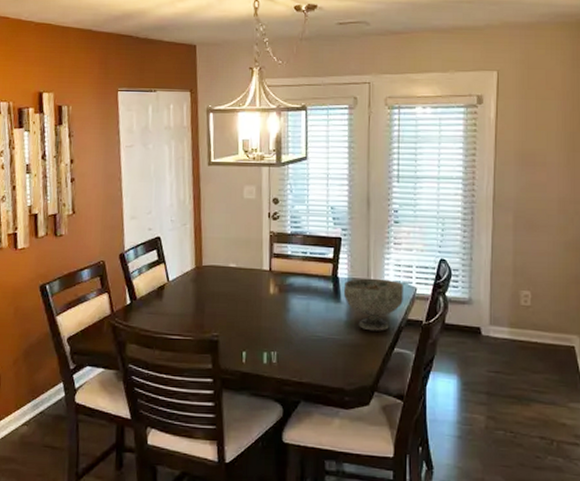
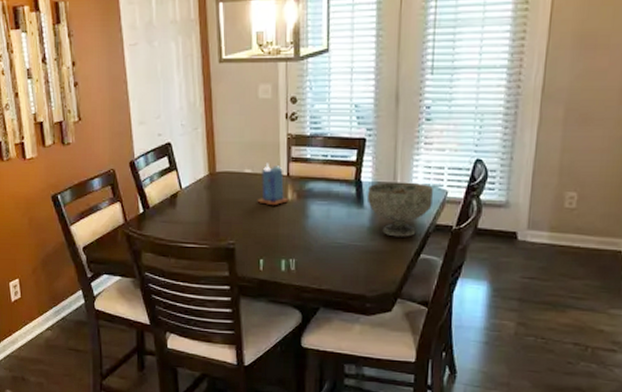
candle: none [241,258,271,300] -> present [257,163,289,206]

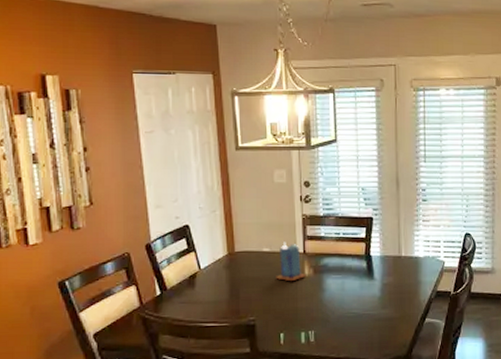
decorative bowl: present [366,182,433,237] -> none [376,255,432,304]

